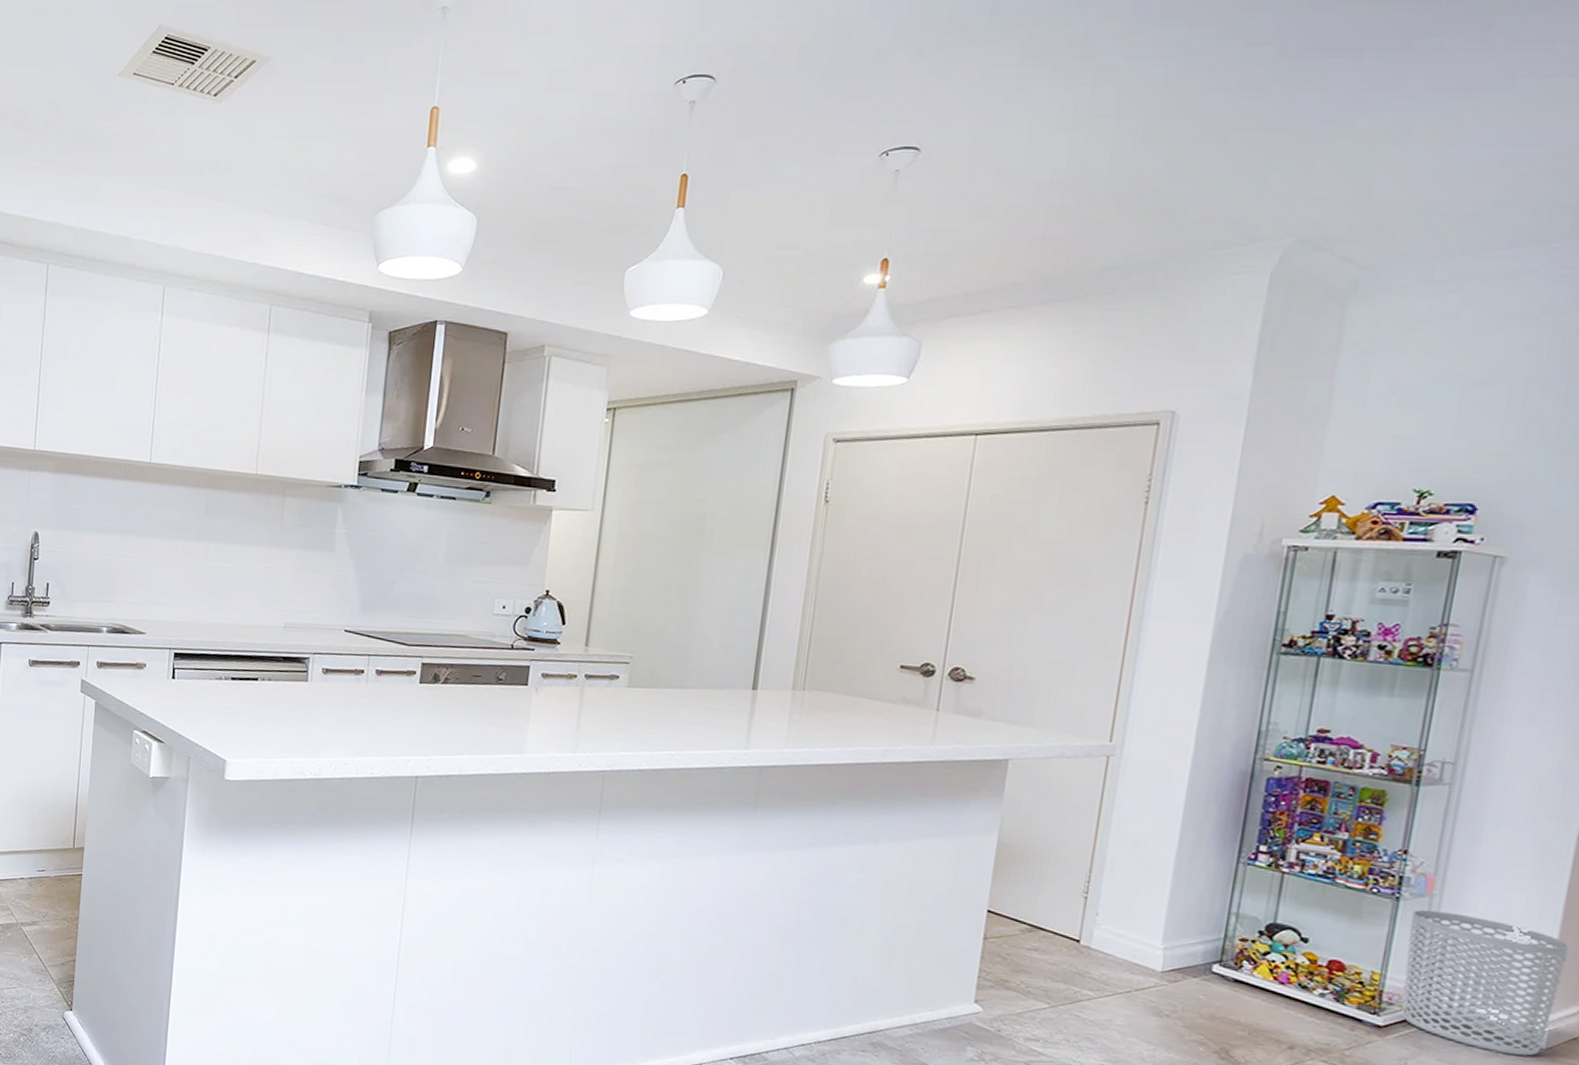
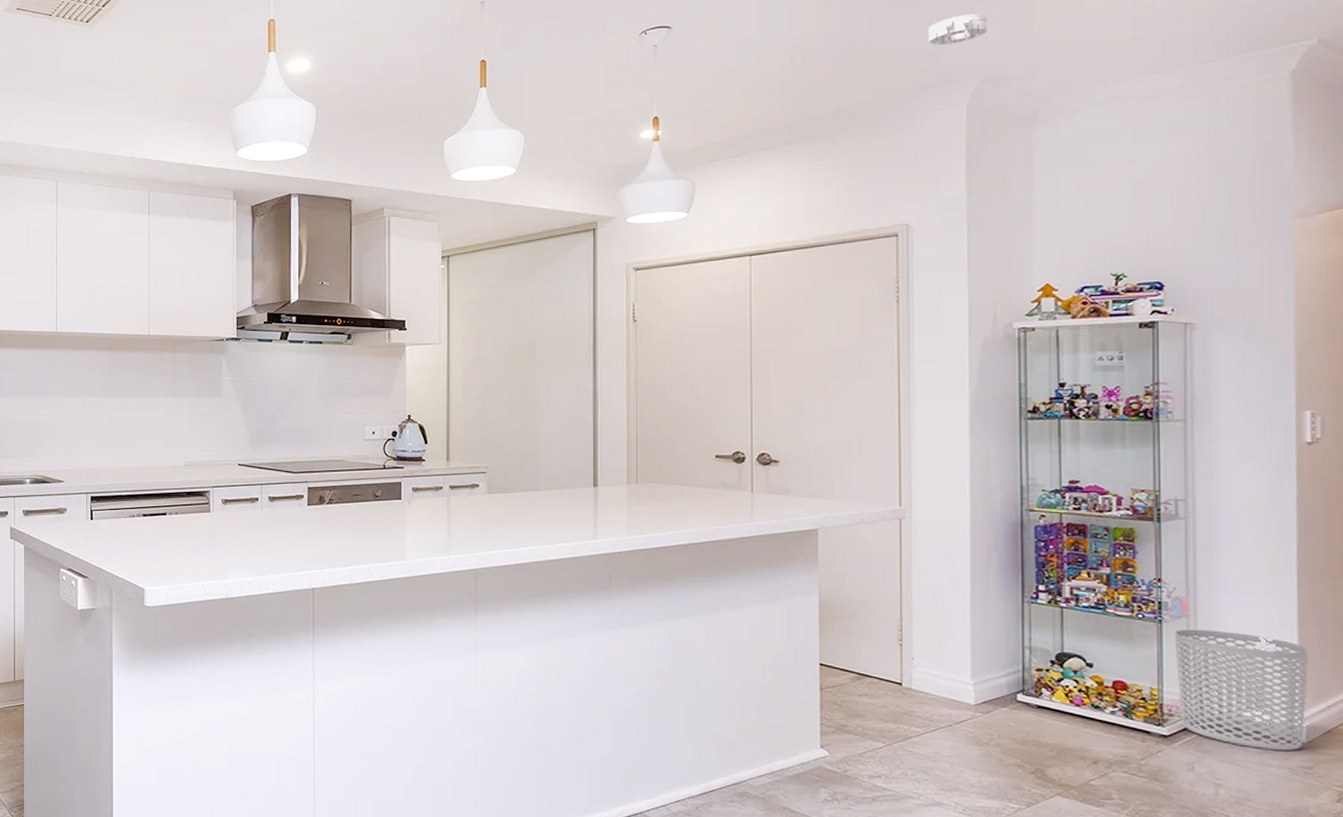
smoke detector: none [1236,156,1317,195] -> present [927,13,988,46]

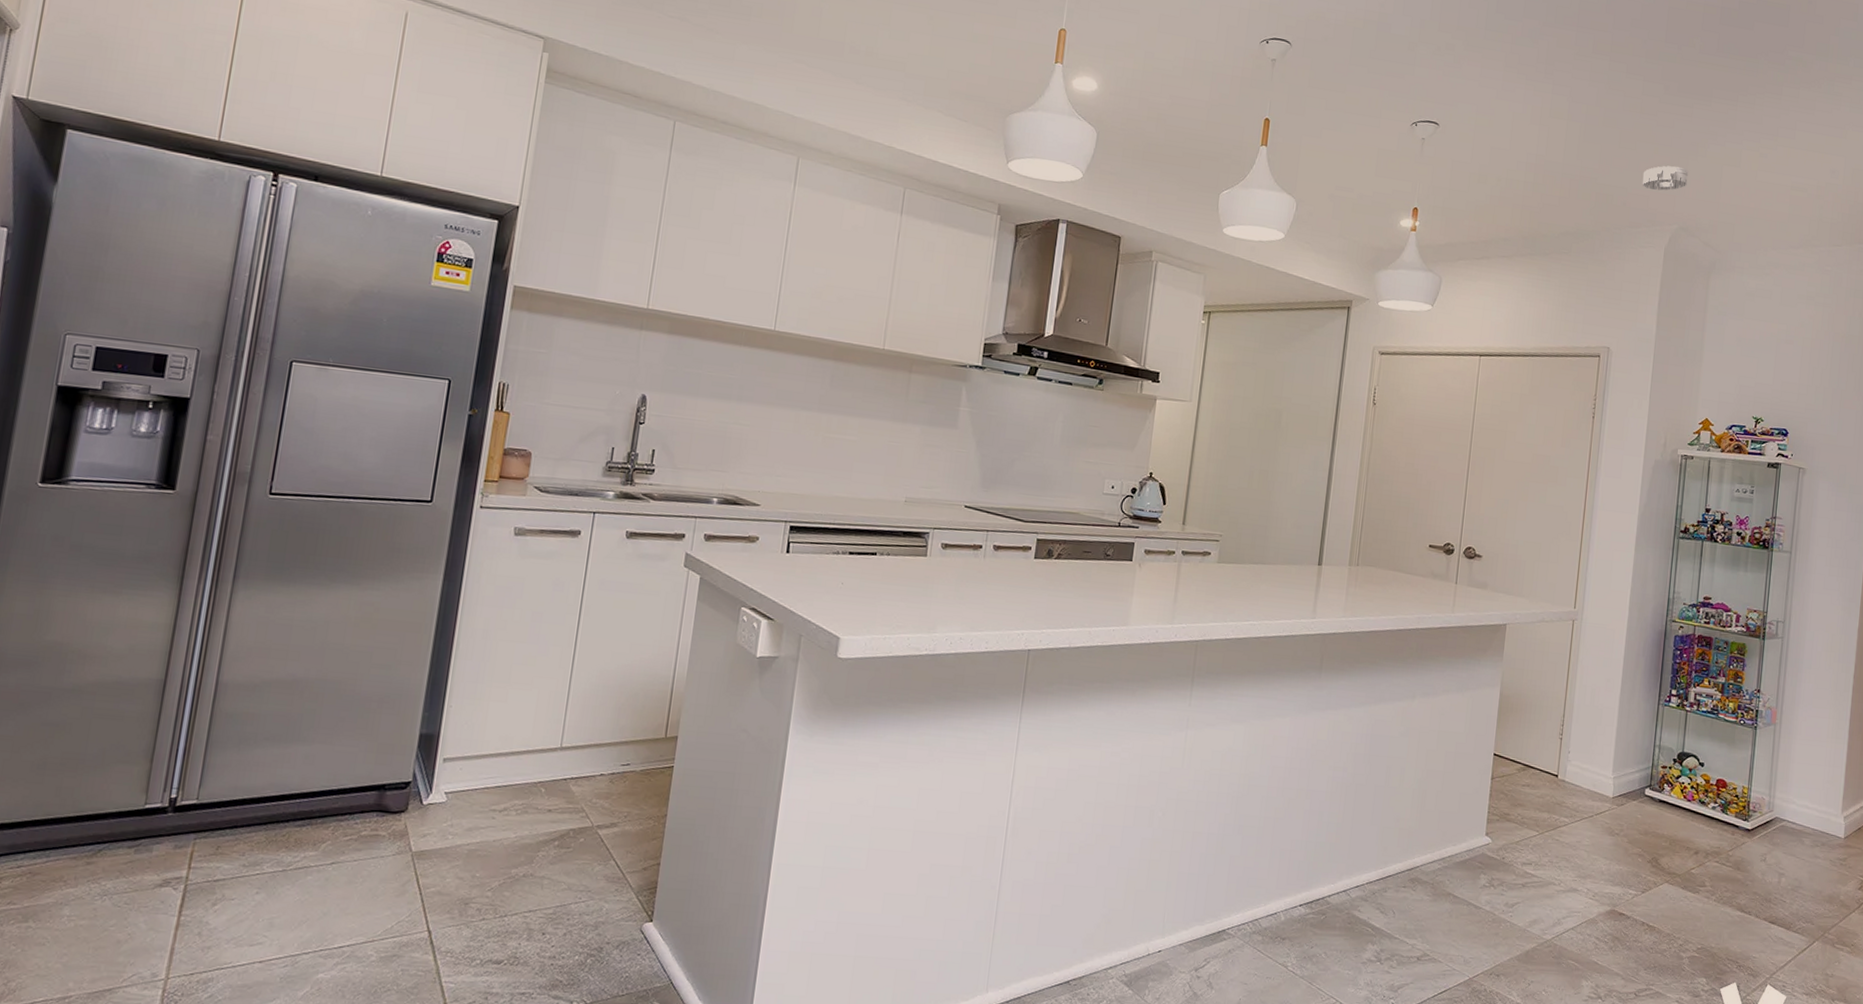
waste bin: present [1175,629,1308,751] -> none [1761,735,1853,845]

